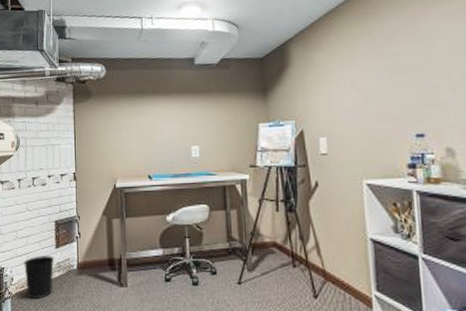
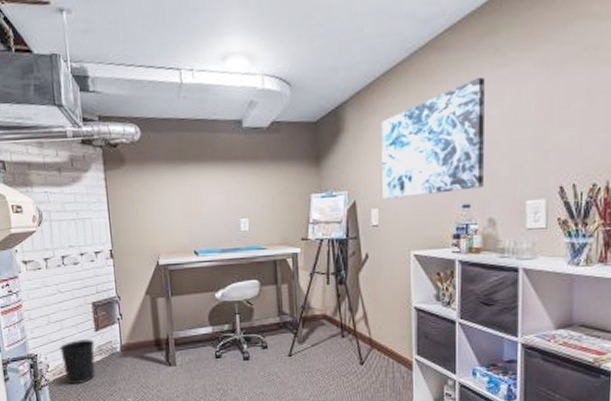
wall art: none [326,12,437,128] -> present [381,76,485,199]

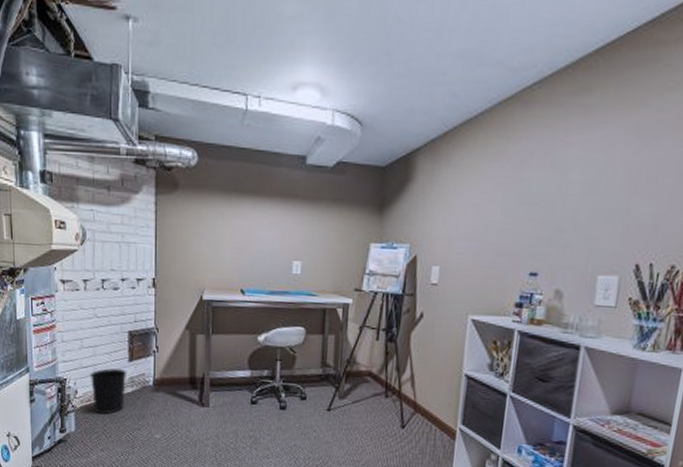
wall art: present [381,76,485,199] -> none [445,137,570,258]

